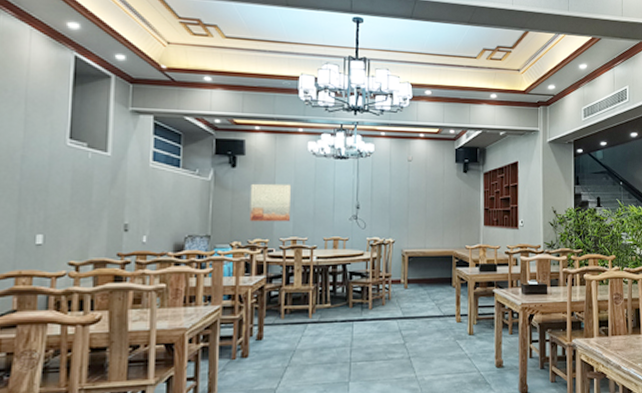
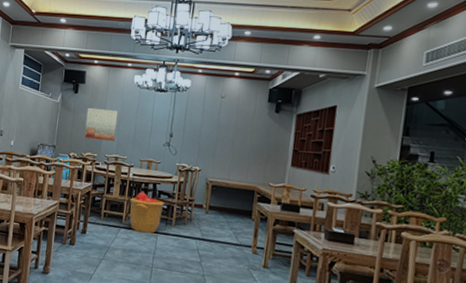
trash can: none [315,275,357,324] -> present [129,191,164,234]

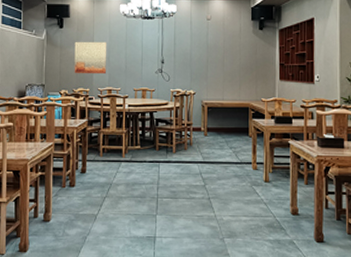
trash can: present [129,191,164,234] -> none [127,121,163,164]

